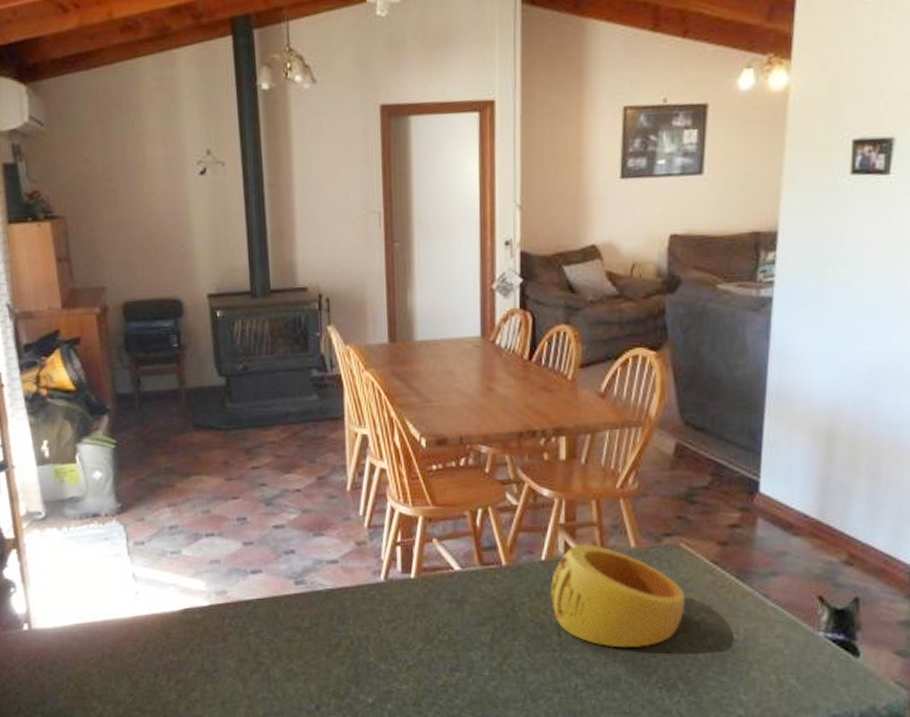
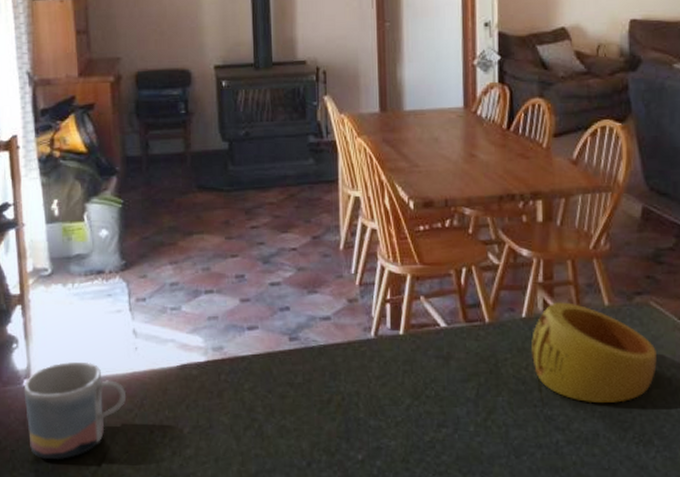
mug: none [24,605,129,702] -> present [23,361,127,459]

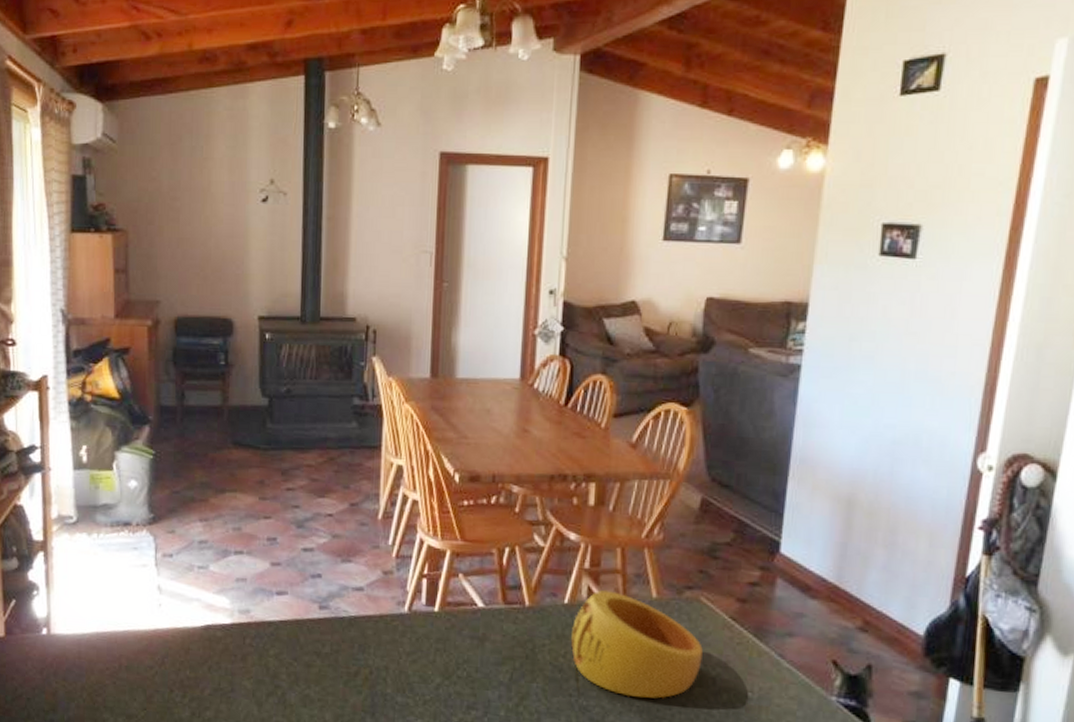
mug: present [23,361,127,459] -> none [42,613,148,711]

